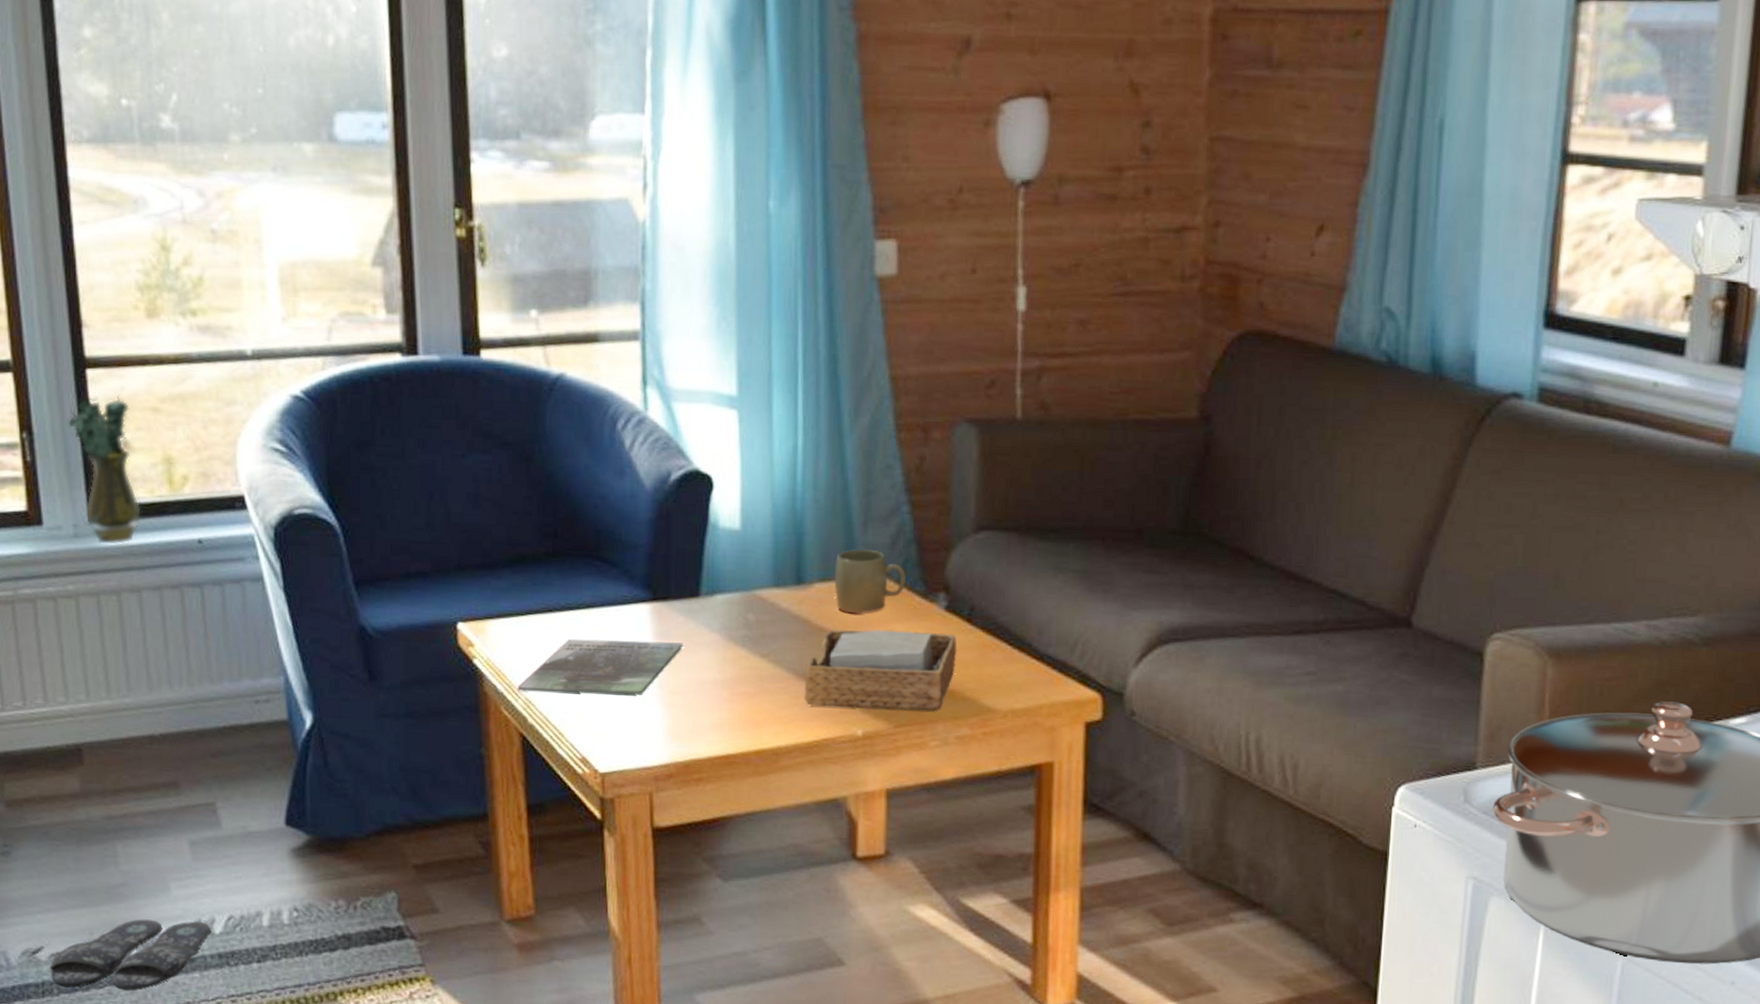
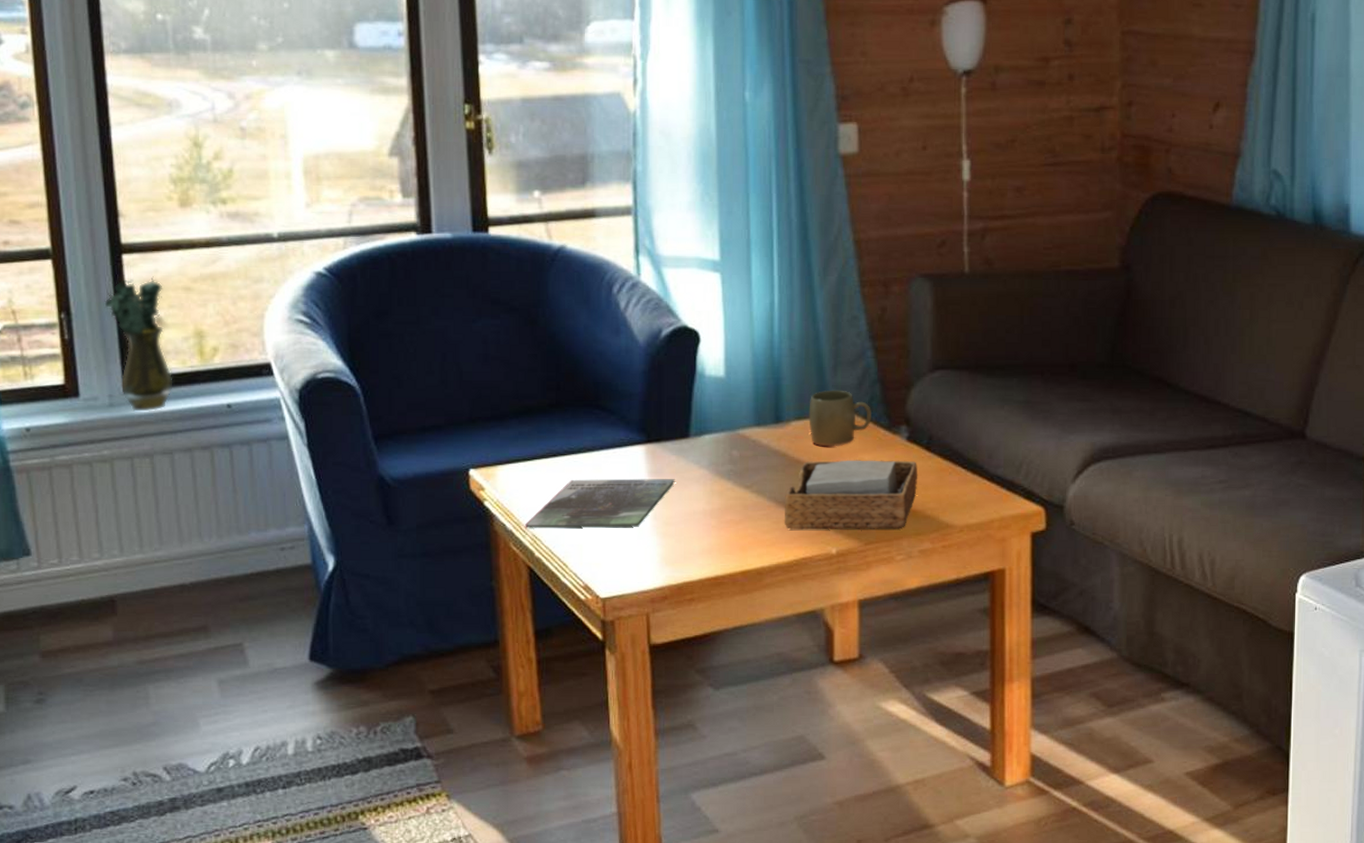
slippers: present [50,919,210,989] -> none [82,754,238,822]

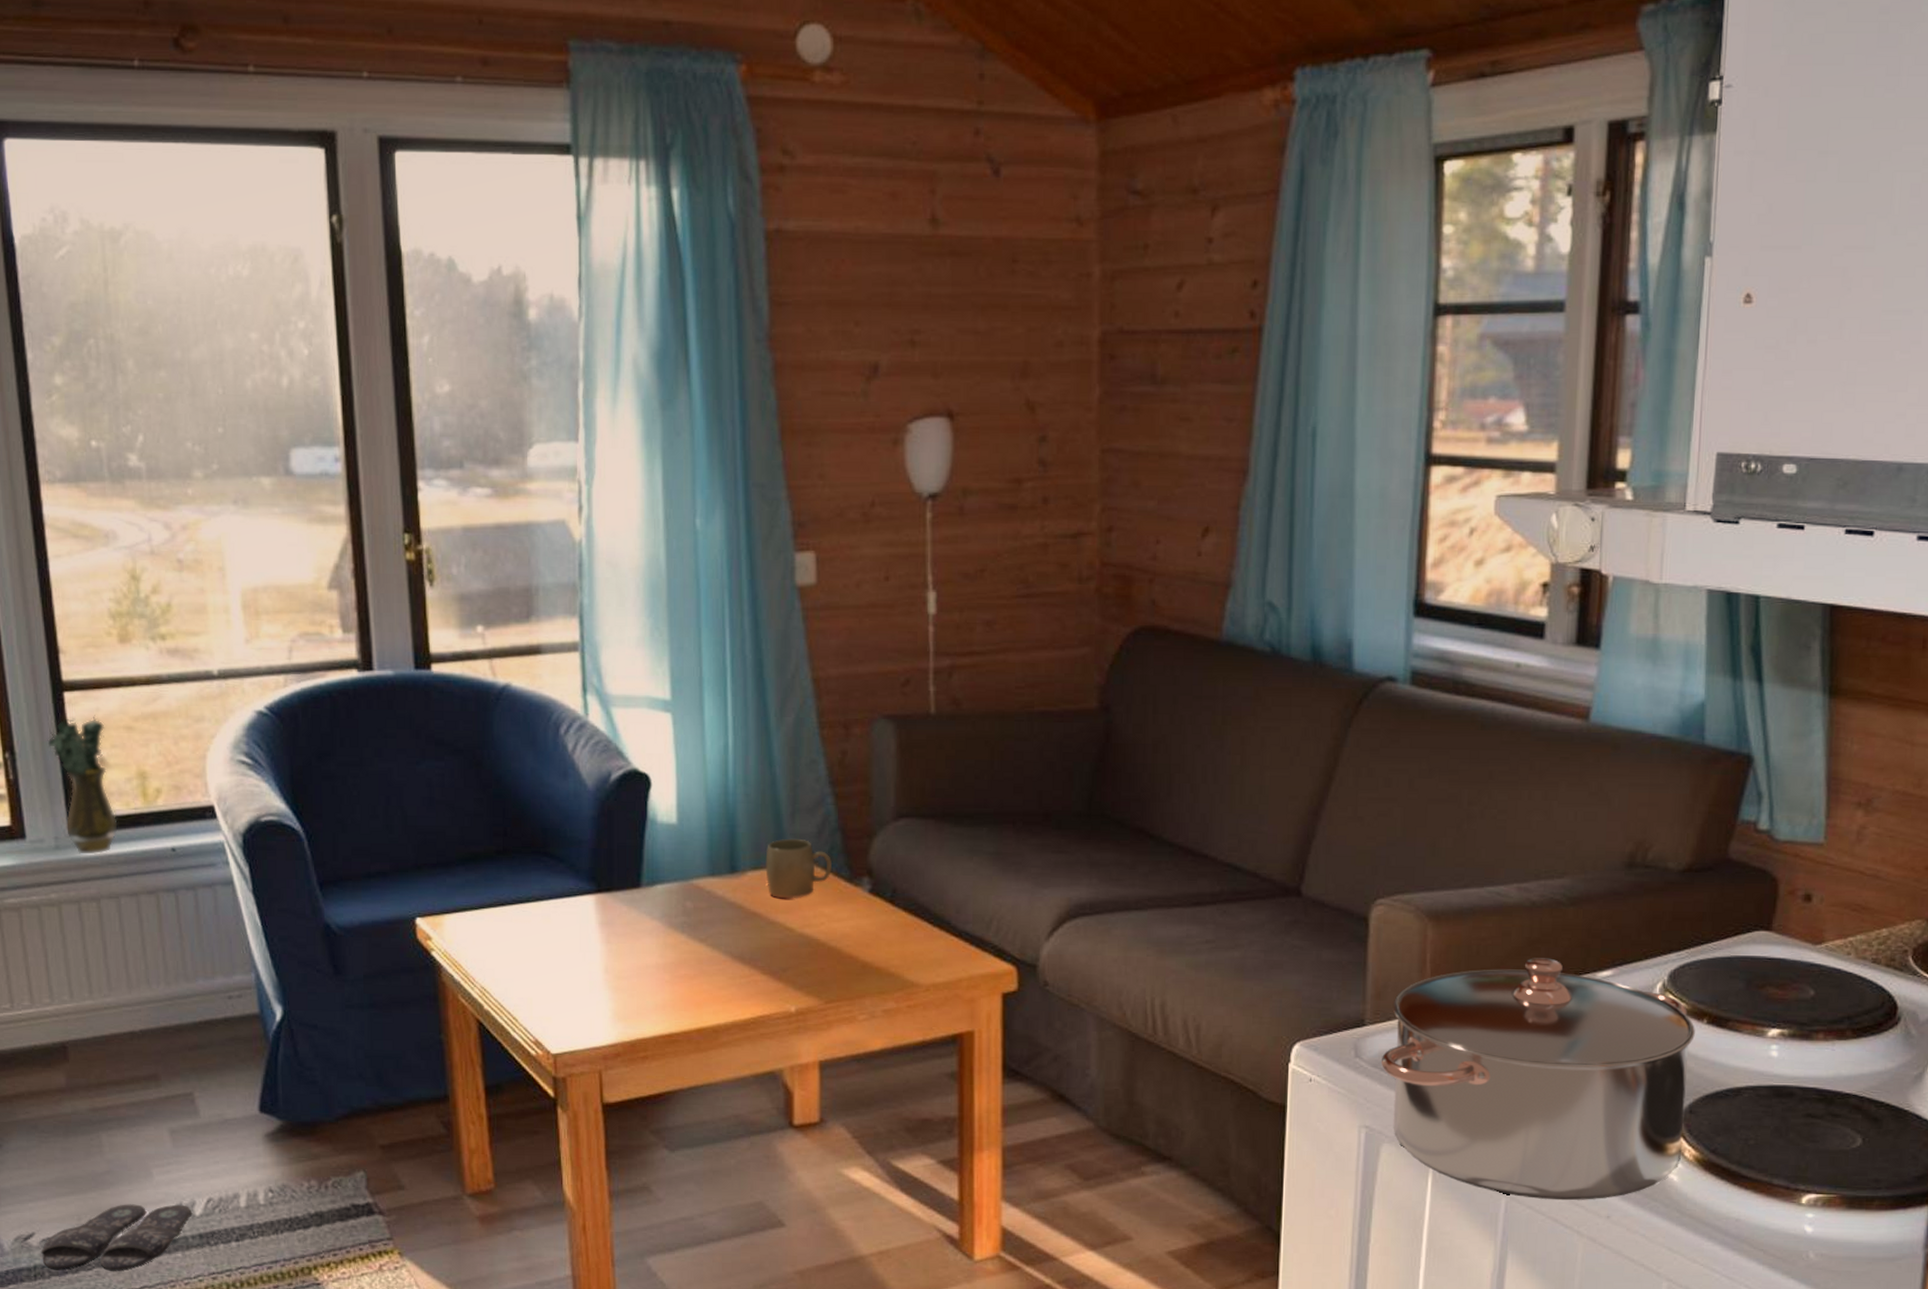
slippers: none [82,754,238,822] -> present [41,1204,191,1270]
magazine: present [525,478,675,529] -> none [473,930,627,981]
napkin holder: present [785,459,918,530] -> none [741,913,882,987]

